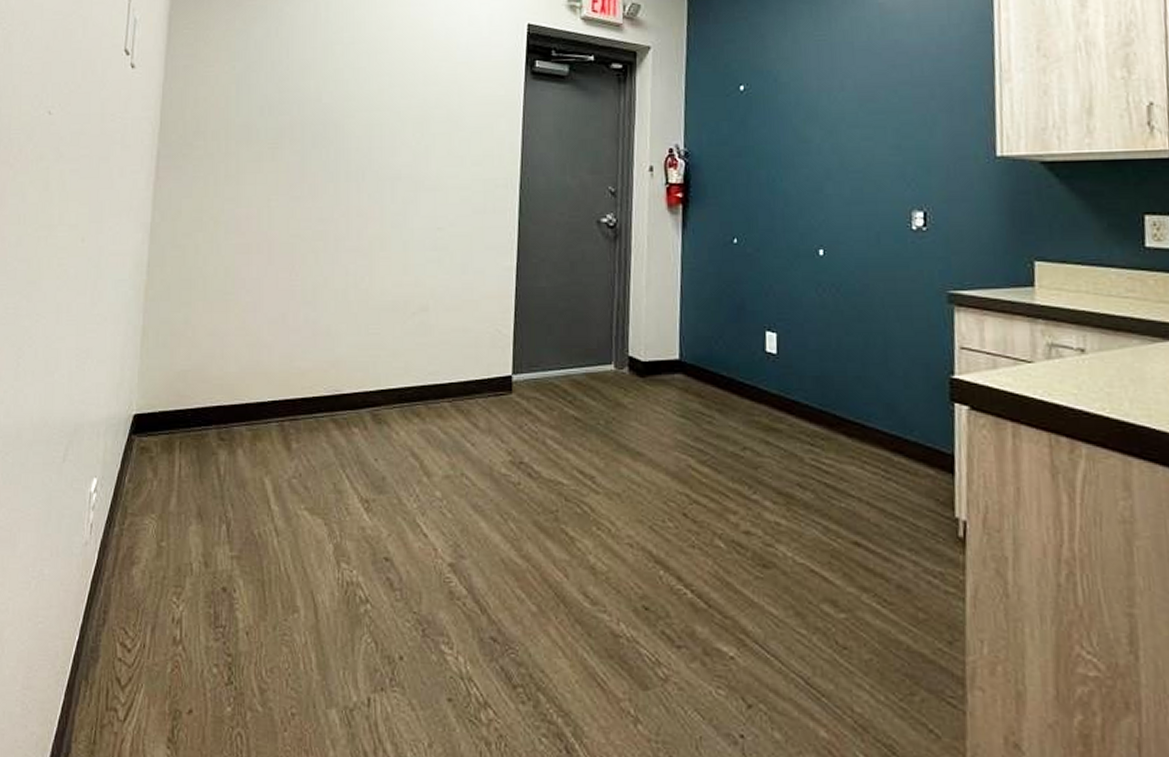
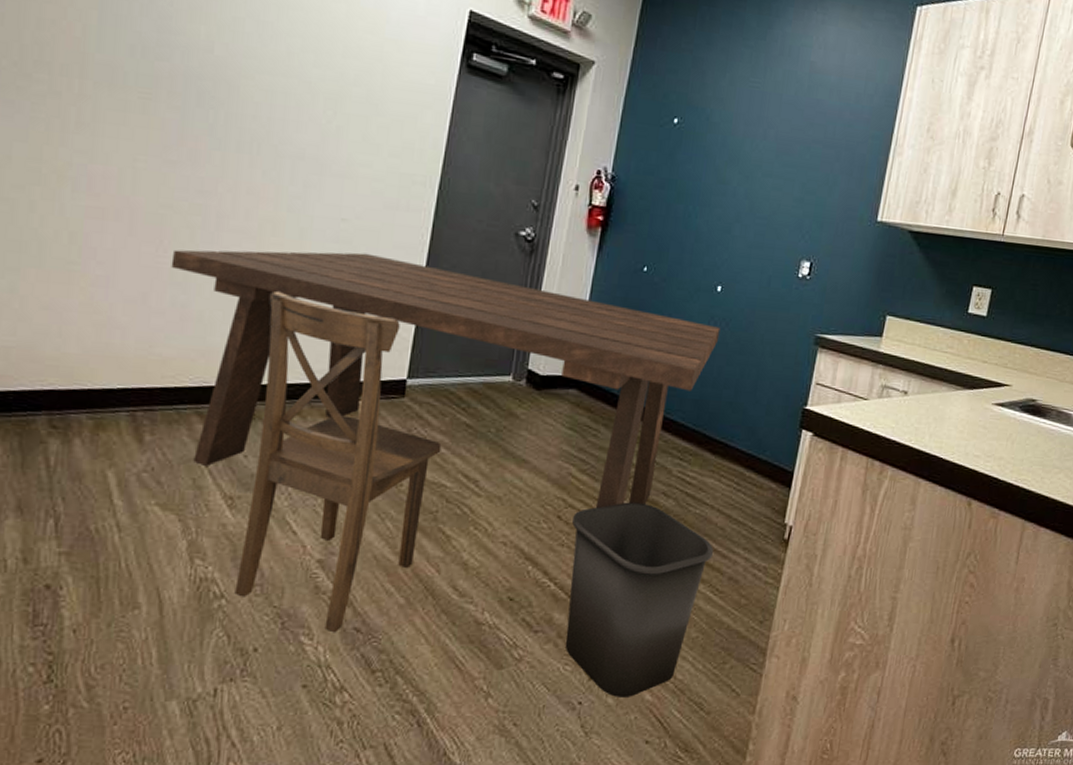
dining table: none [302,257,832,505] -> present [171,249,721,509]
dining chair: none [377,301,554,642] -> present [234,292,442,633]
waste bin: none [700,496,872,733] -> present [565,502,714,697]

